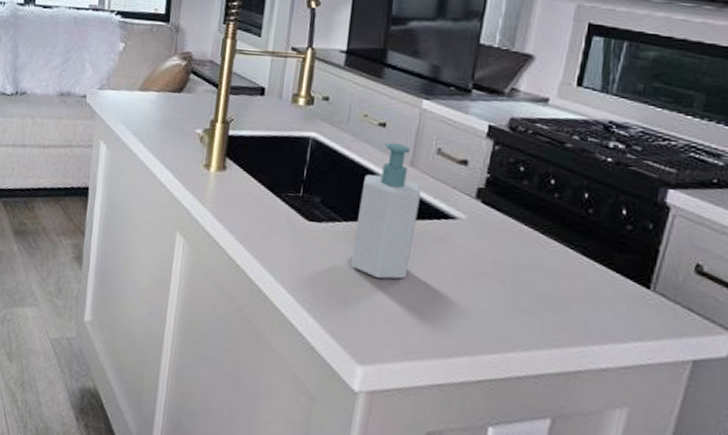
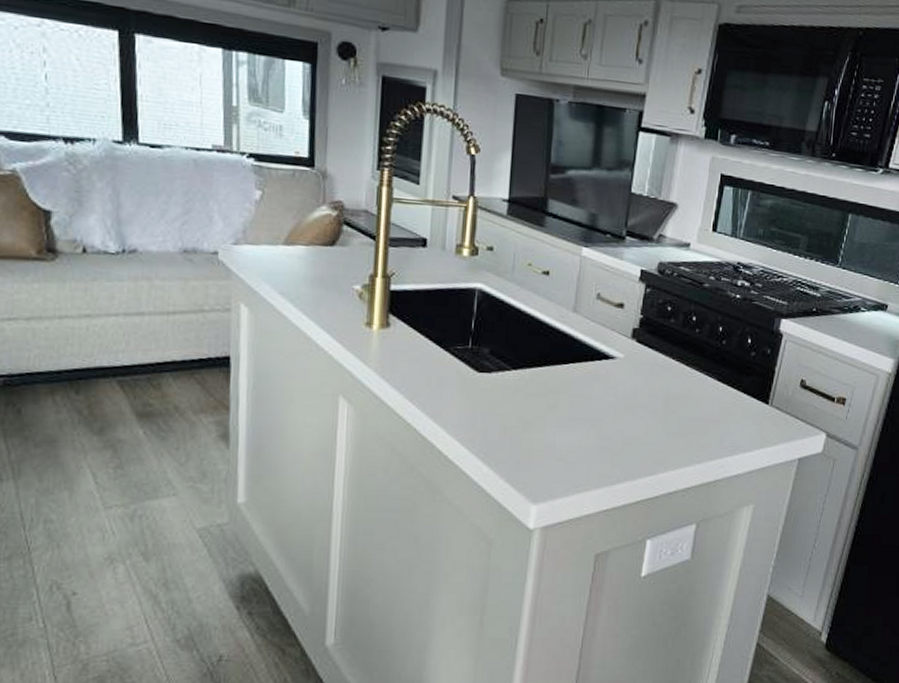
soap bottle: present [350,142,422,279] -> none [521,290,584,422]

